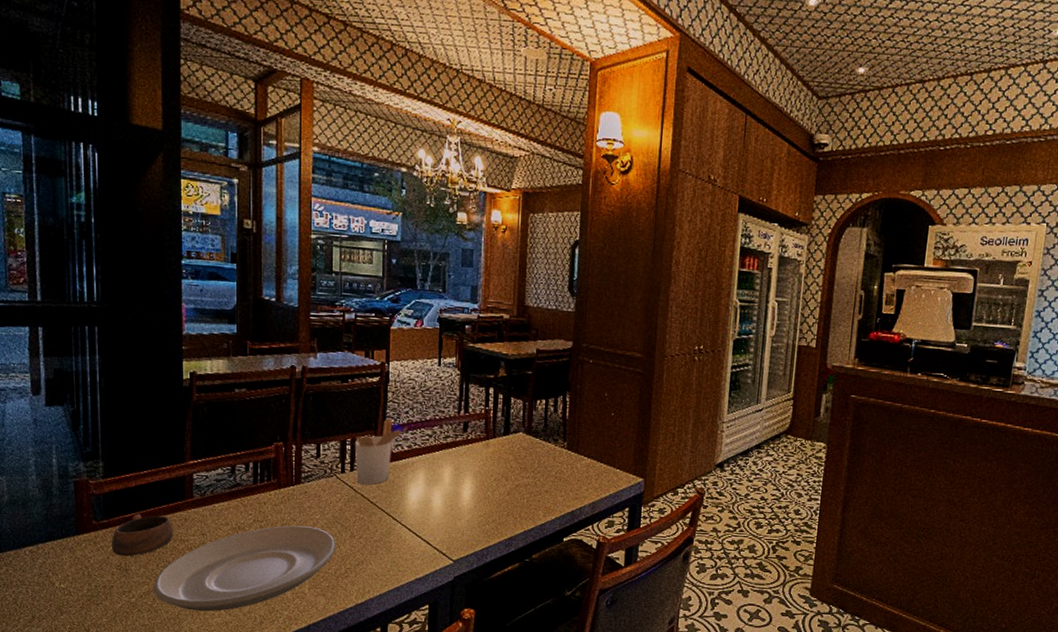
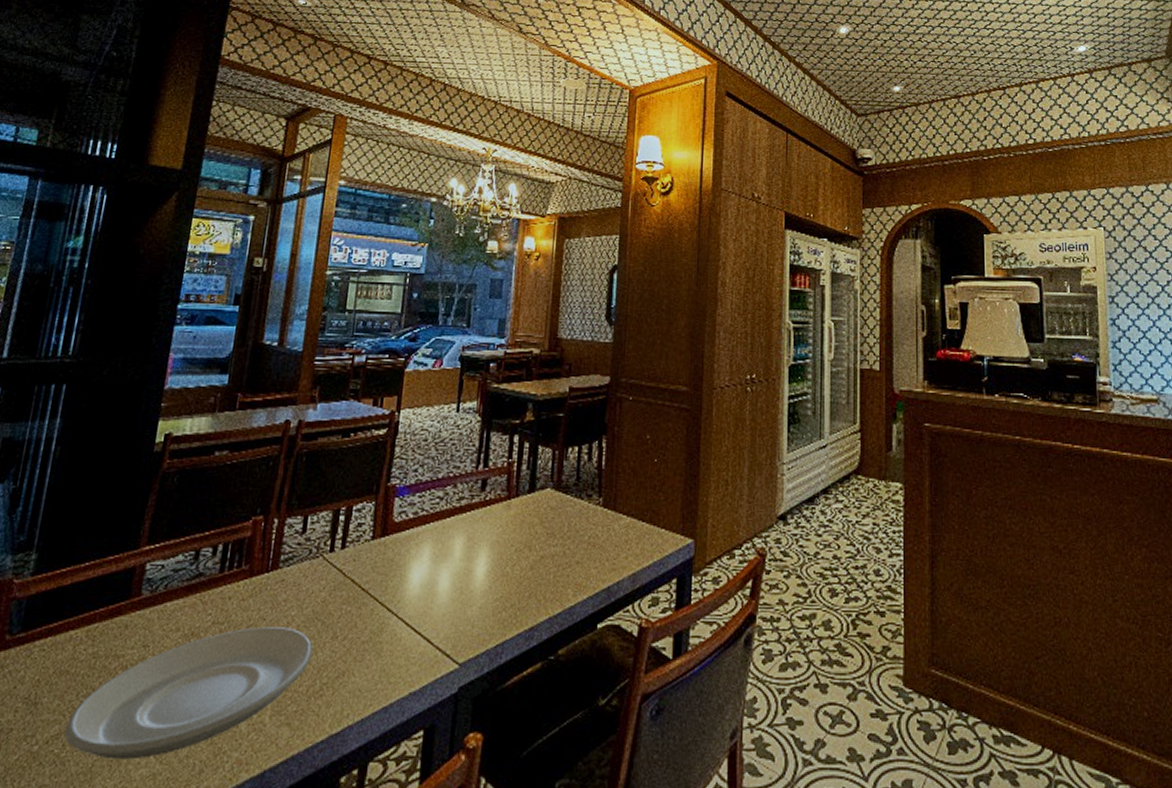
cup: present [112,514,174,557] -> none [22,622,109,684]
utensil holder: present [354,418,408,485] -> none [347,479,415,565]

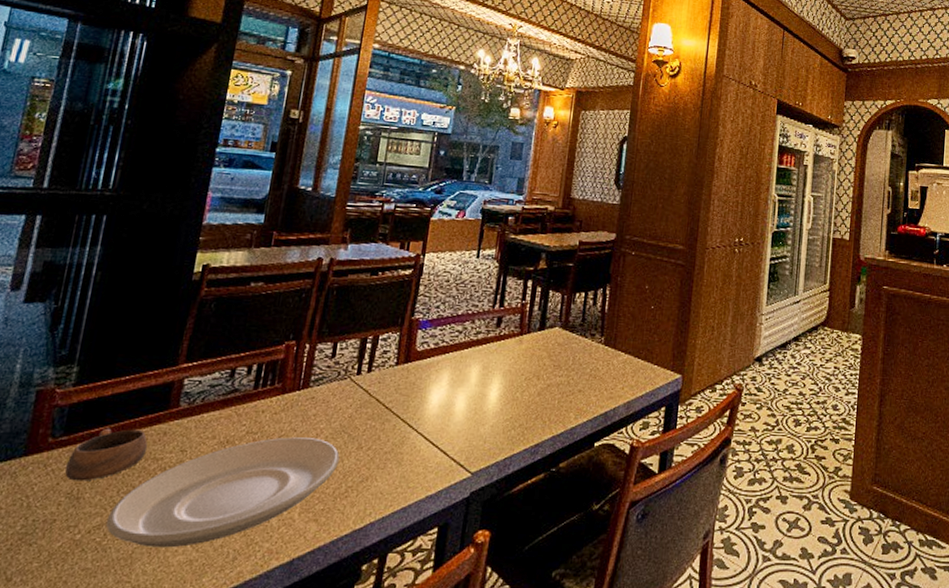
cup: none [22,622,109,684] -> present [65,428,148,481]

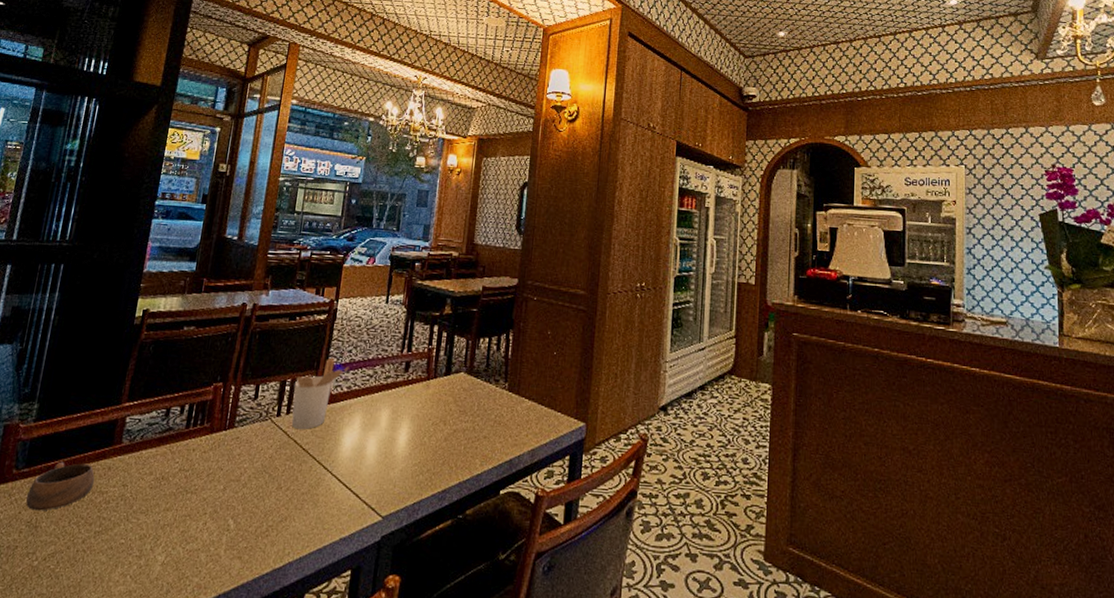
plate: present [105,437,340,548] -> none [58,475,261,578]
utensil holder: none [373,313,437,387] -> present [291,357,349,429]

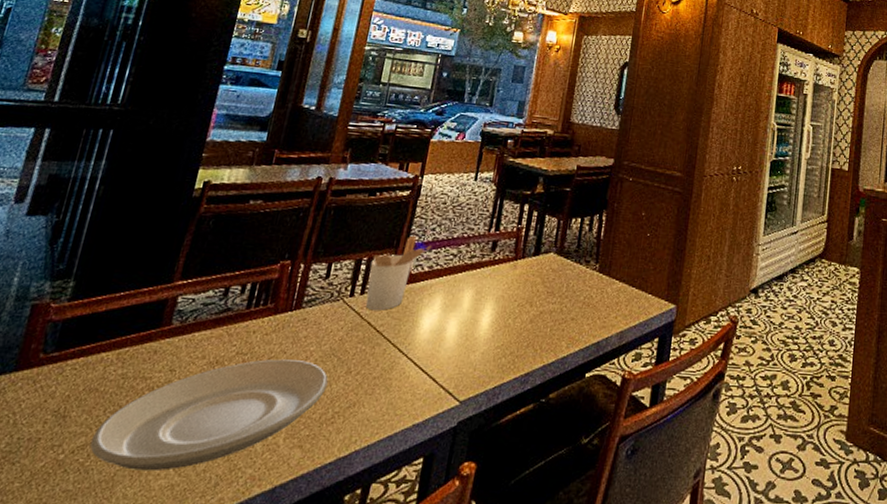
cup: present [26,461,95,511] -> none [53,345,138,399]
plate: none [58,475,261,578] -> present [90,359,328,472]

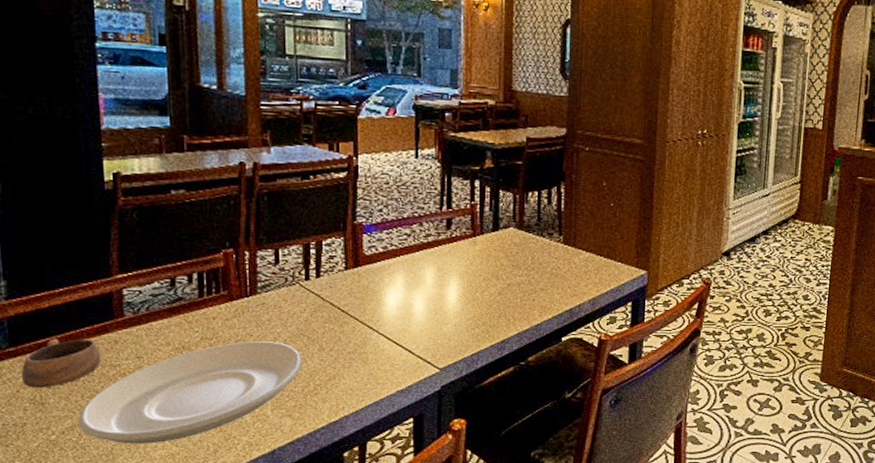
cup: none [53,345,138,399] -> present [21,338,102,388]
utensil holder: present [365,235,432,310] -> none [320,217,382,291]

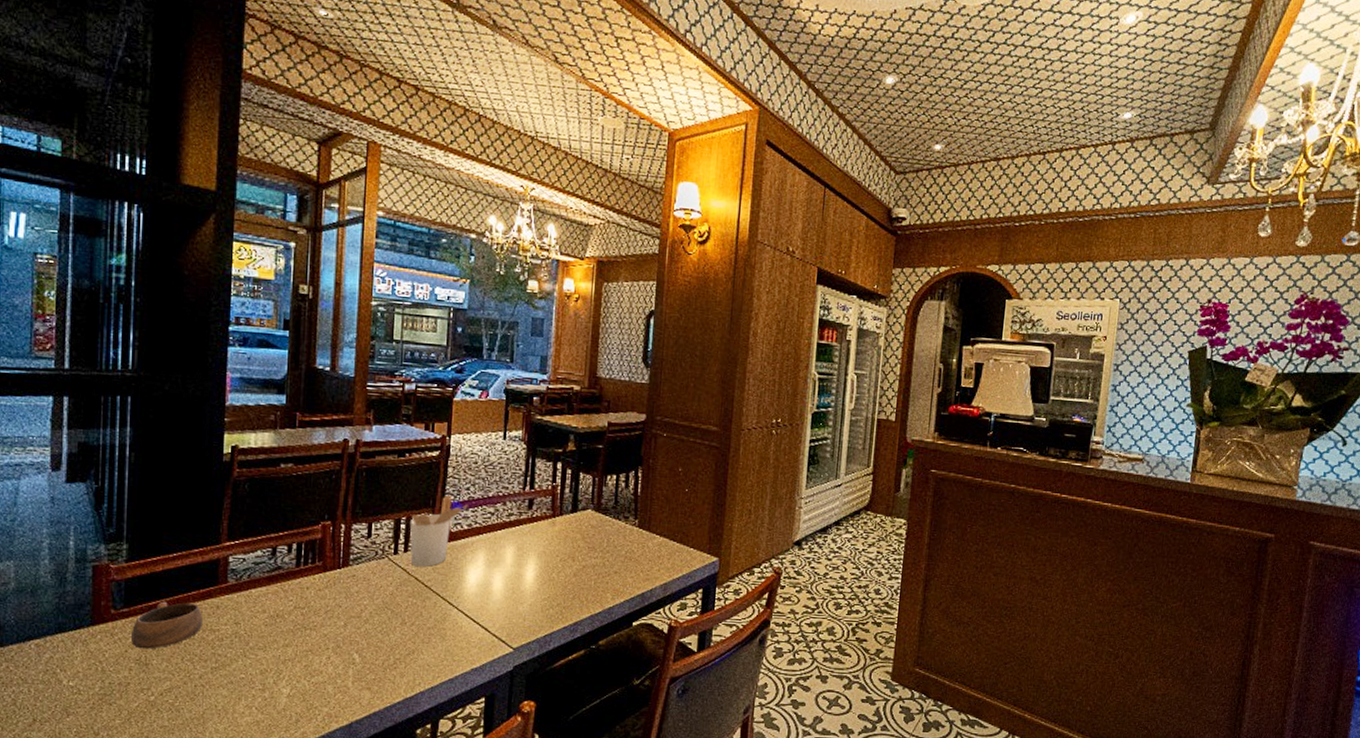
plate: present [77,341,303,444] -> none [175,612,385,710]
utensil holder: none [320,217,382,291] -> present [409,495,468,567]

